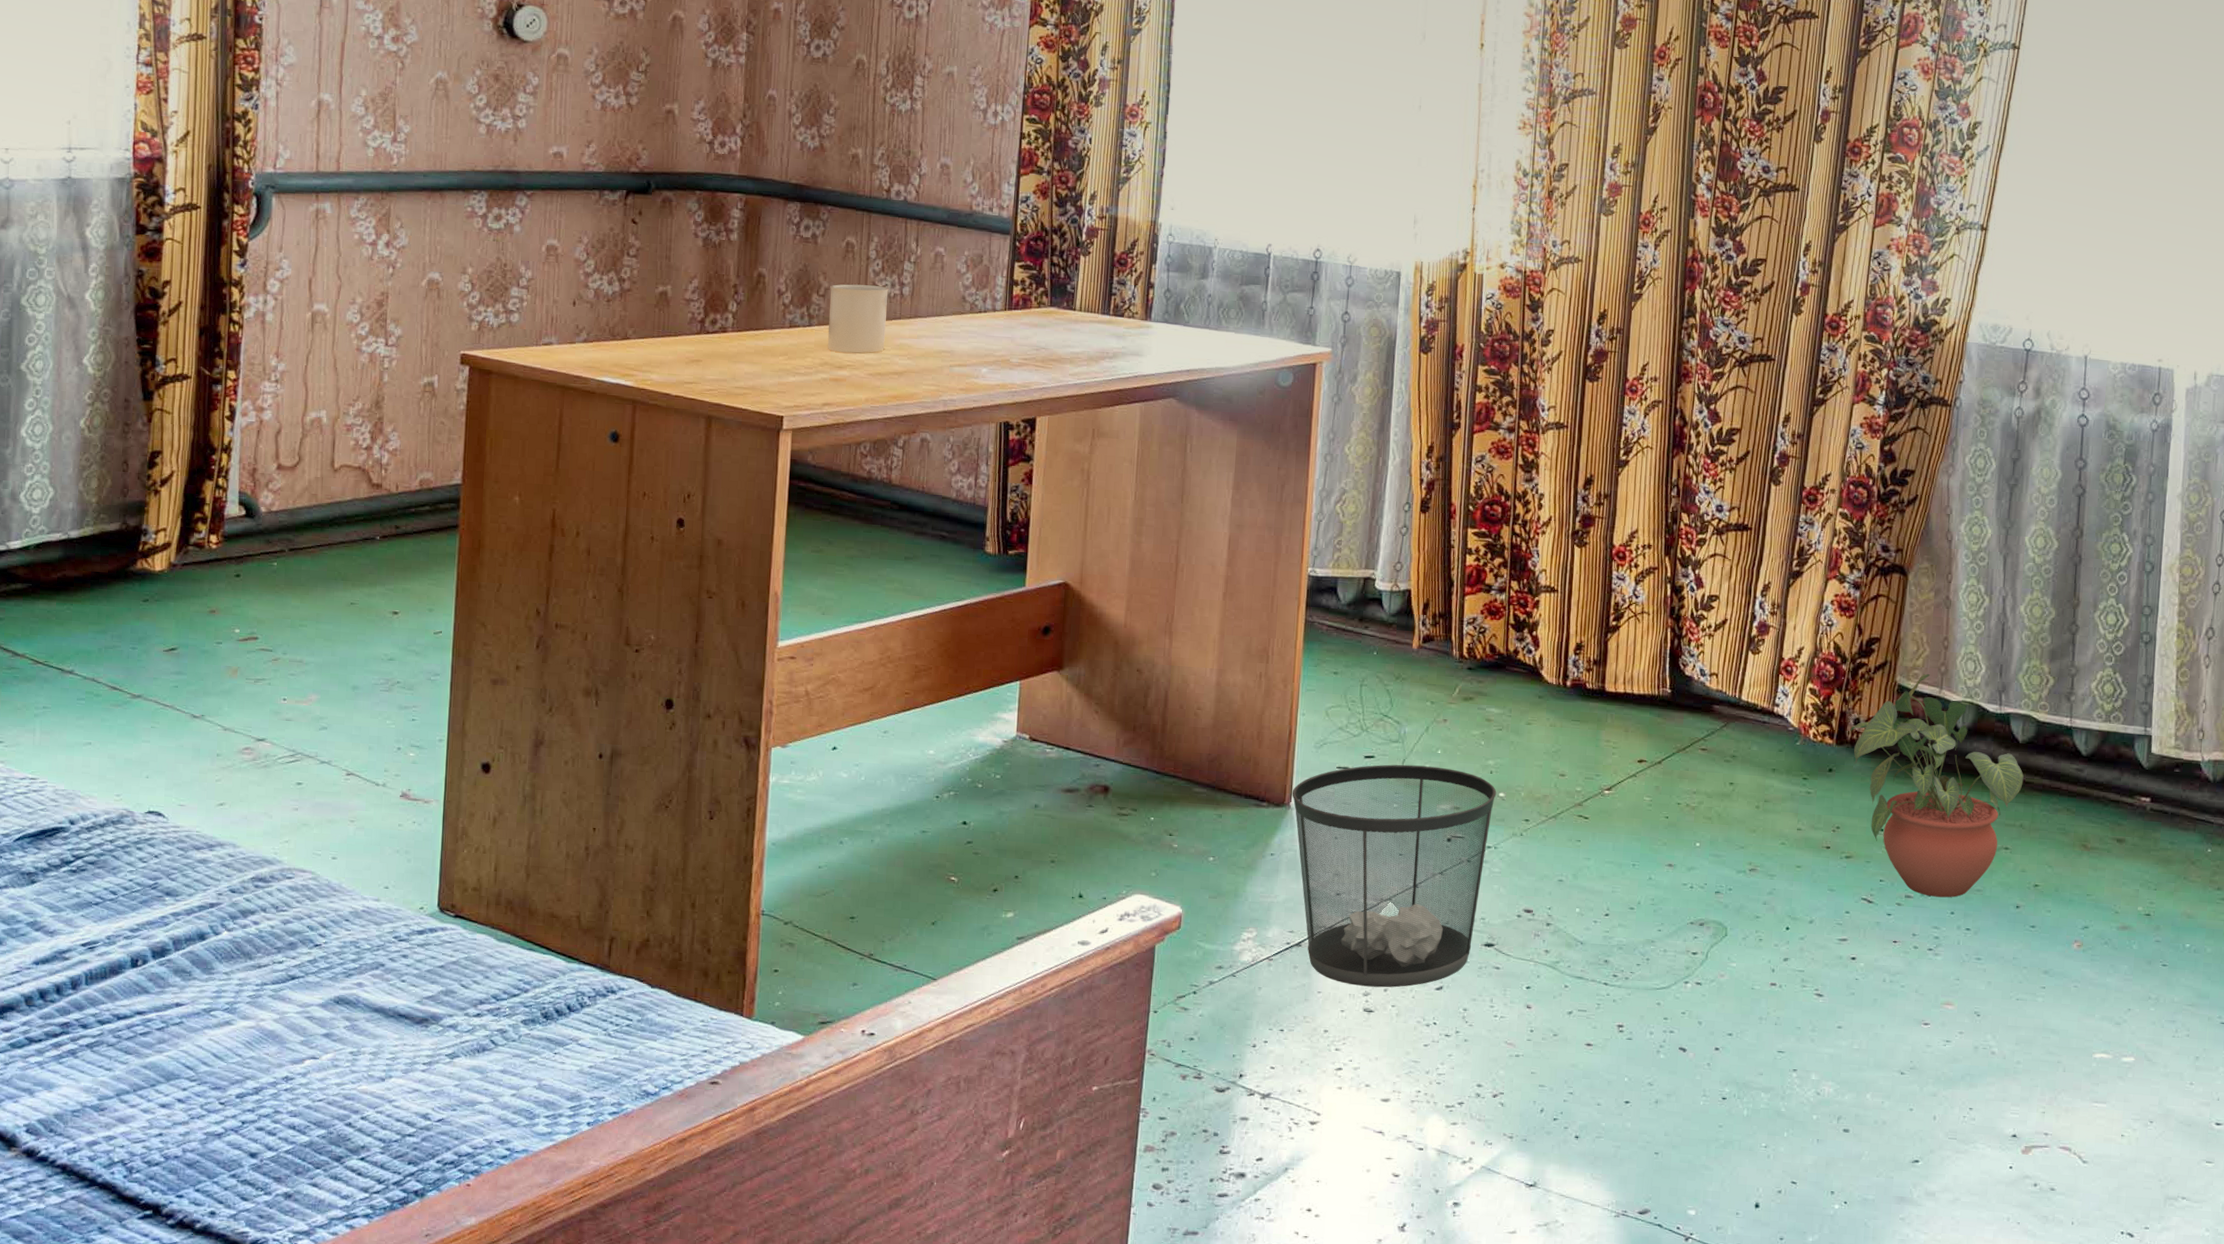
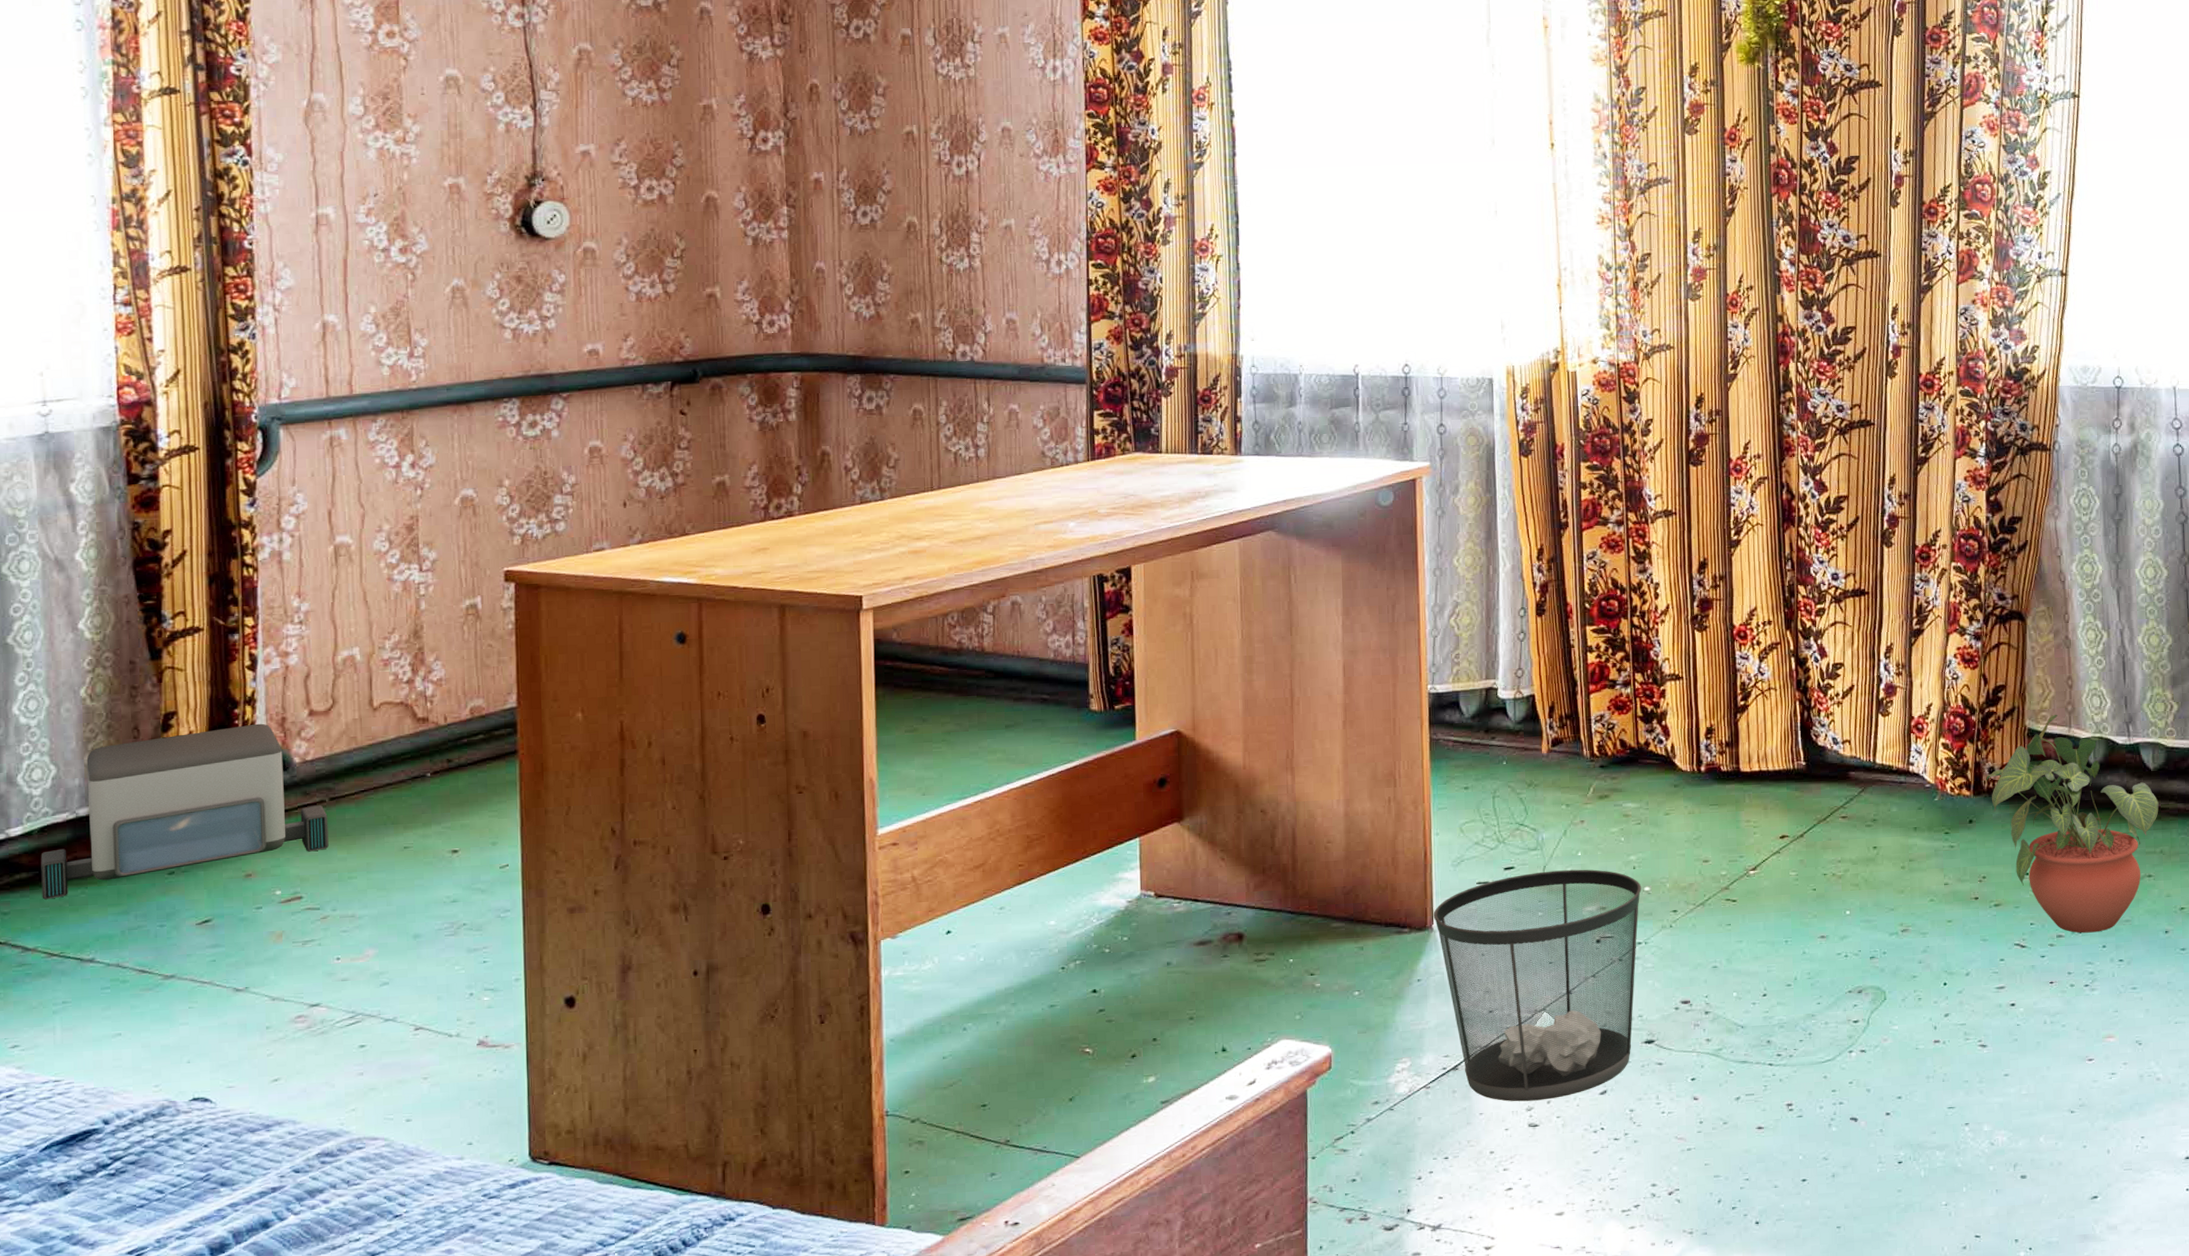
space heater: none [33,471,286,611] -> present [40,723,329,900]
mug: present [827,284,889,354] -> none [899,450,964,524]

